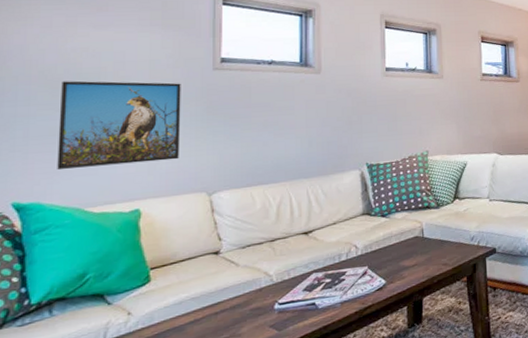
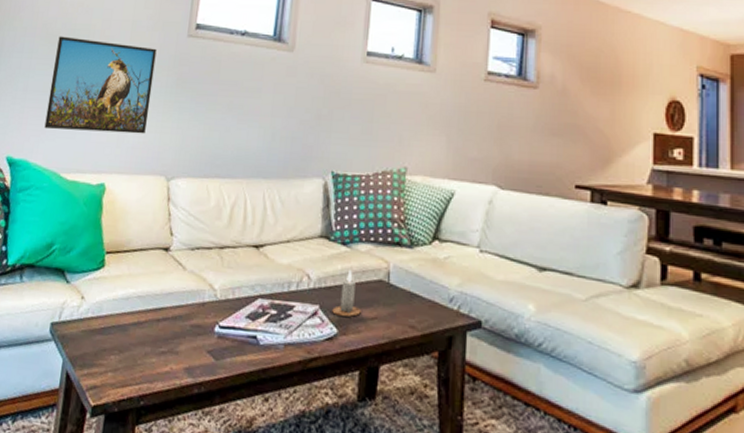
candle: none [379,233,403,270] -> present [332,269,361,317]

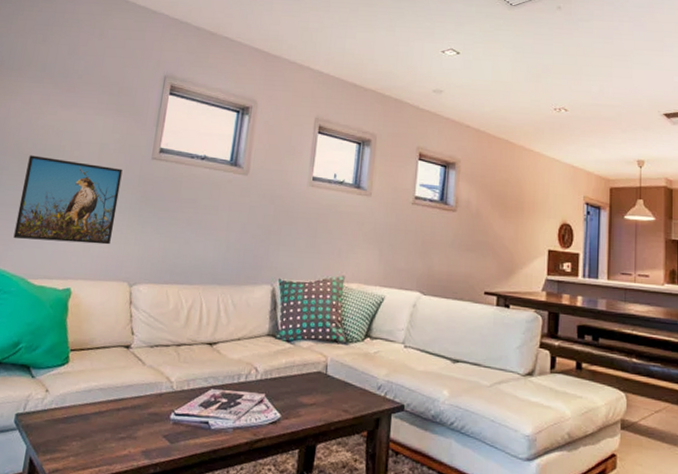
candle: present [332,269,361,317] -> none [276,363,302,403]

